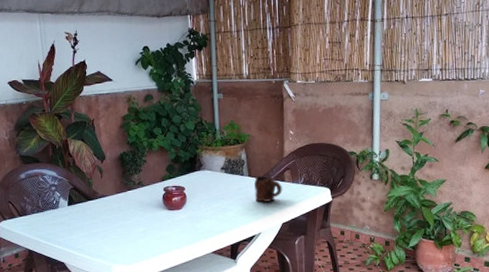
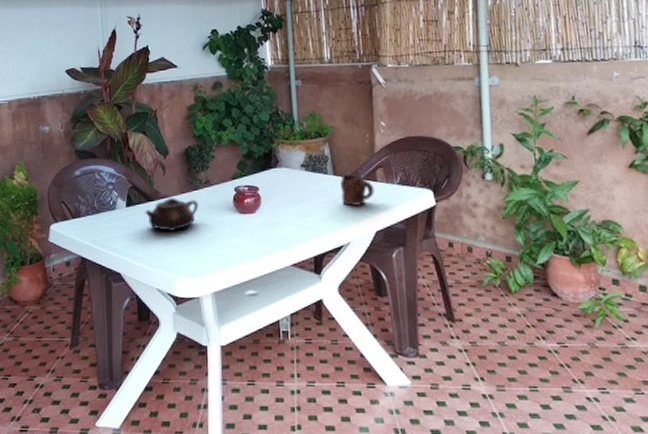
teapot: none [85,197,133,226] -> present [145,198,199,231]

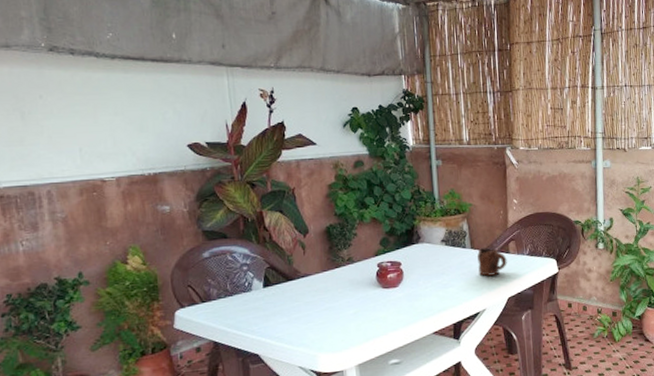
teapot: present [145,198,199,231] -> none [284,276,342,309]

